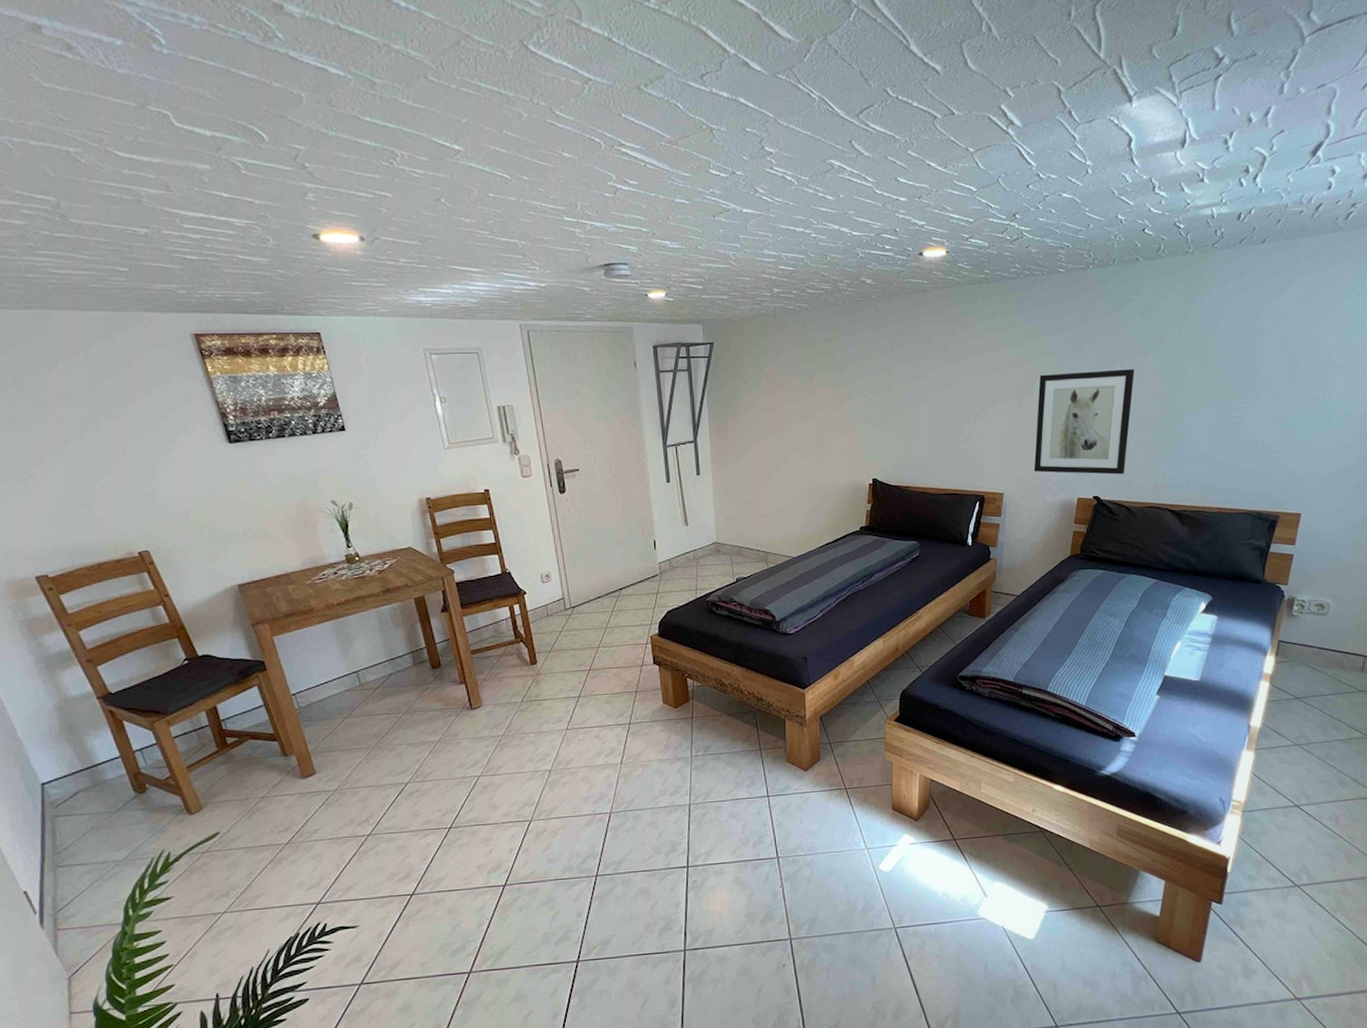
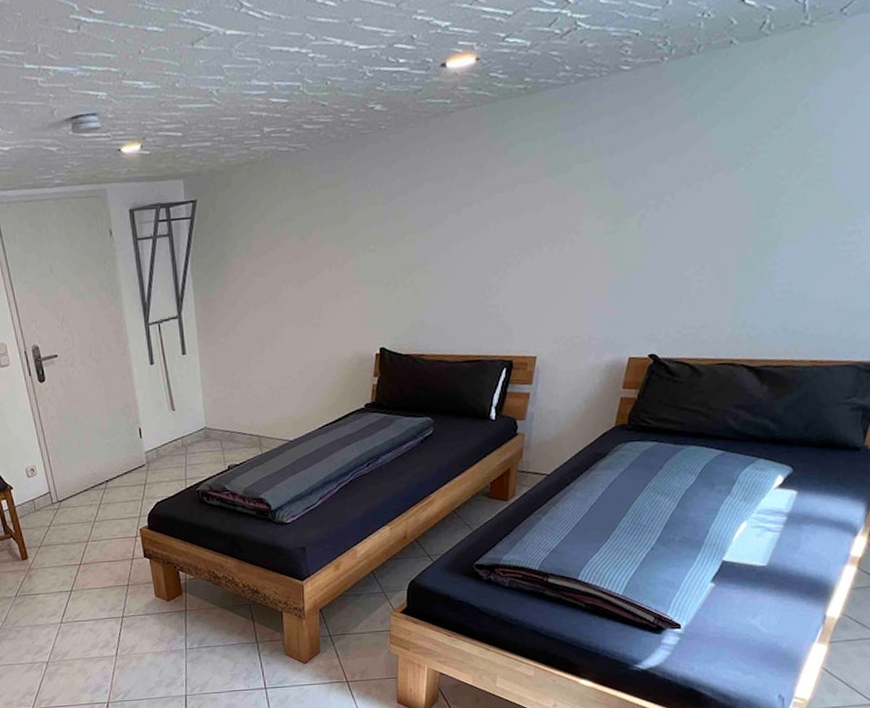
wall art: present [1033,369,1135,475] -> none [575,191,716,330]

